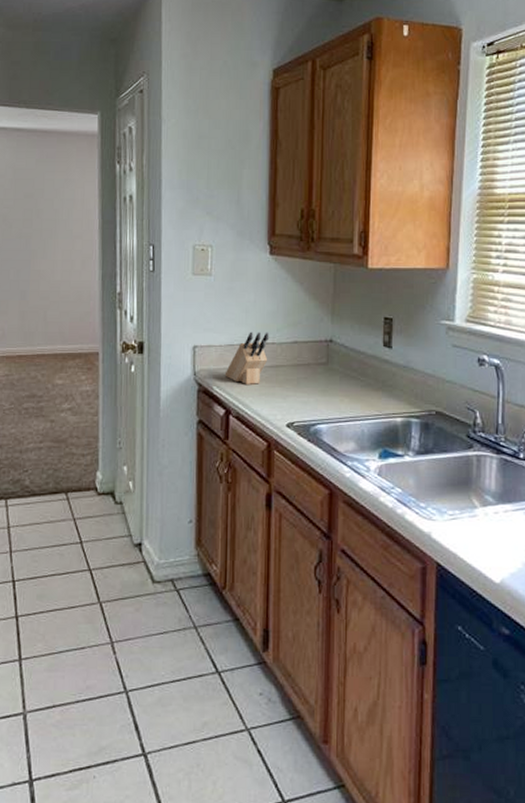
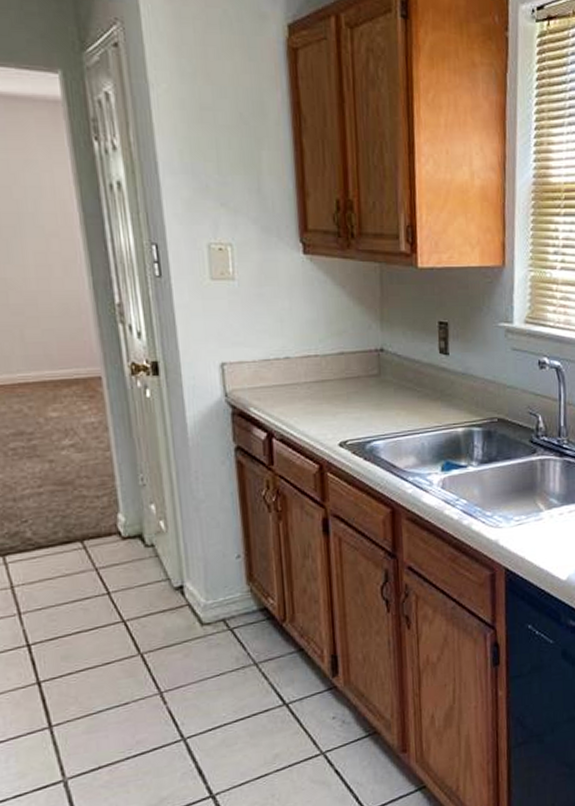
knife block: present [224,331,270,384] -> none [262,343,312,403]

